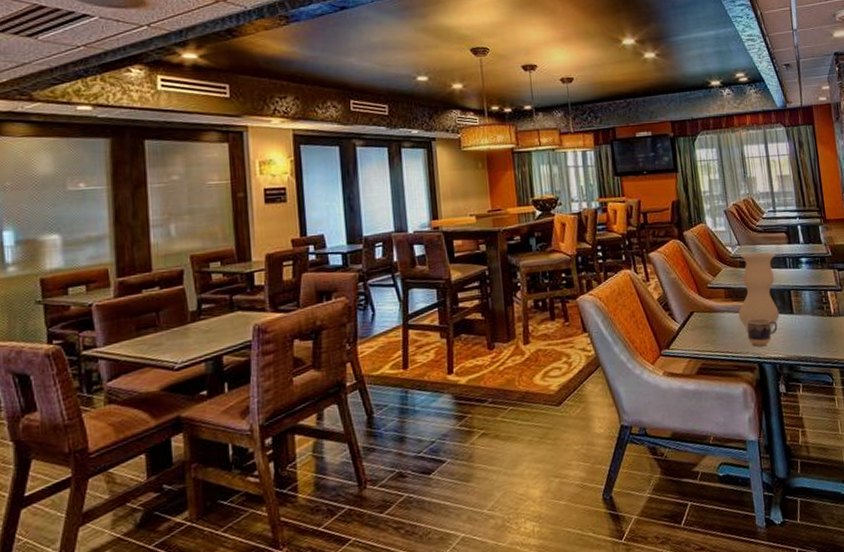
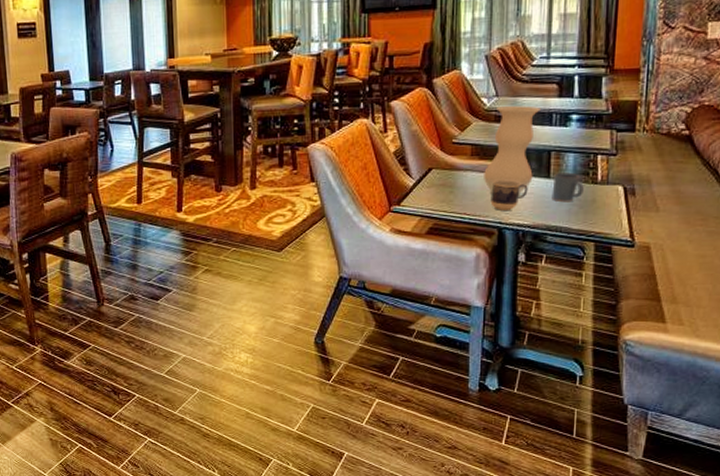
mug: none [796,308,822,335] -> present [551,172,584,203]

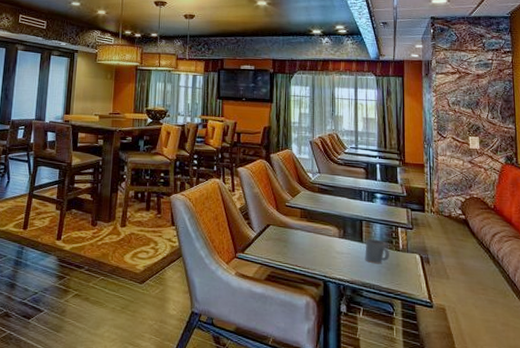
vase: present [484,105,541,196] -> none [311,180,353,255]
cup: present [490,179,528,210] -> none [317,239,346,266]

